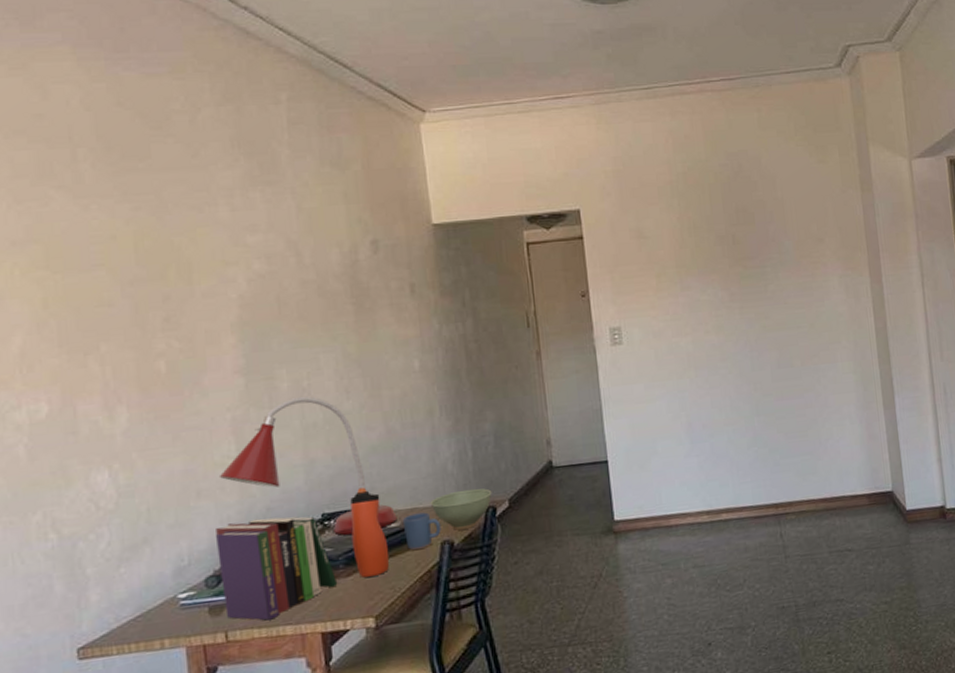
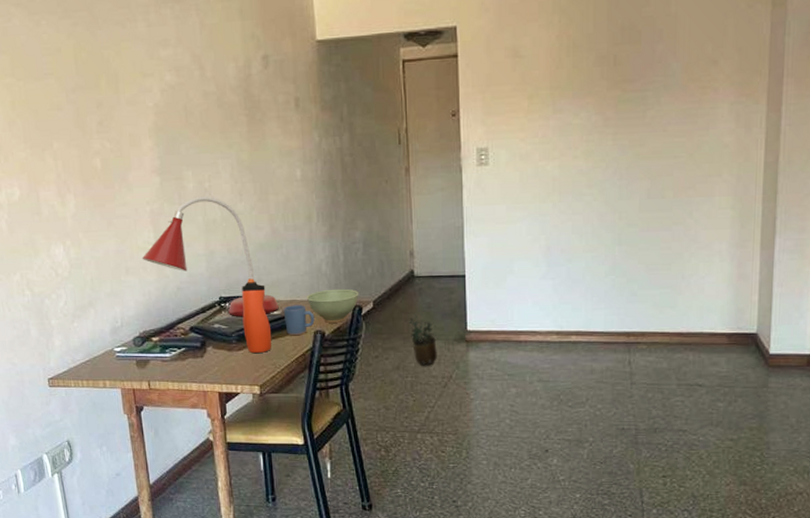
books: present [215,516,338,621] -> none [139,295,231,377]
potted plant: none [545,509,584,567] -> present [404,315,438,366]

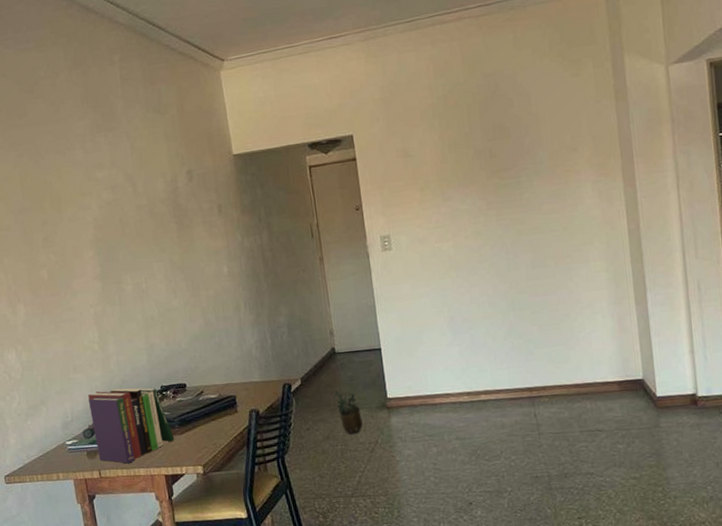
books: none [139,295,231,377] -> present [88,387,175,464]
desk lamp: present [141,197,279,317] -> none [88,296,216,403]
water bottle: present [242,278,272,353] -> none [181,366,212,435]
mug: present [283,305,315,336] -> none [219,387,249,417]
bowl: present [306,288,359,323] -> none [240,369,288,402]

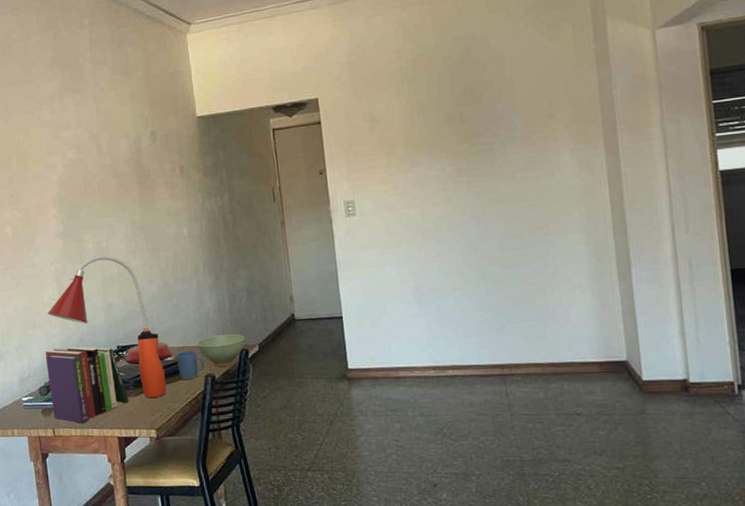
desk lamp: none [88,296,216,403] -> present [47,255,172,365]
water bottle: none [181,366,212,435] -> present [137,328,167,398]
mug: none [219,387,249,417] -> present [175,350,205,380]
bowl: none [240,369,288,402] -> present [196,333,245,367]
potted plant: present [330,387,363,434] -> none [288,355,322,405]

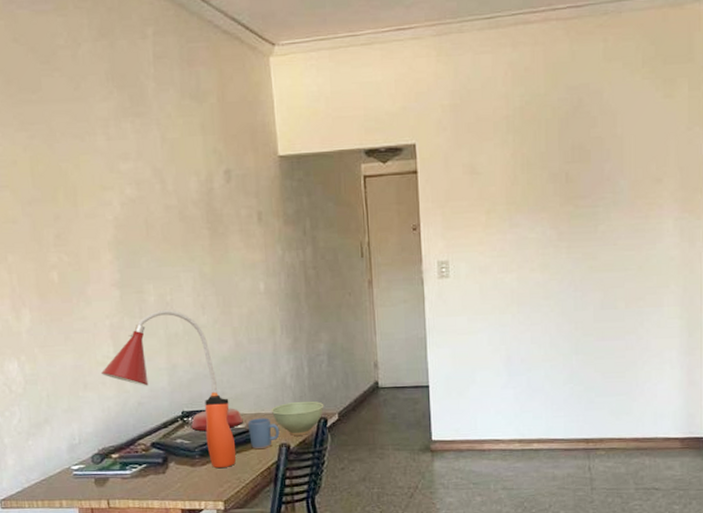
books: present [45,346,129,423] -> none [98,410,195,494]

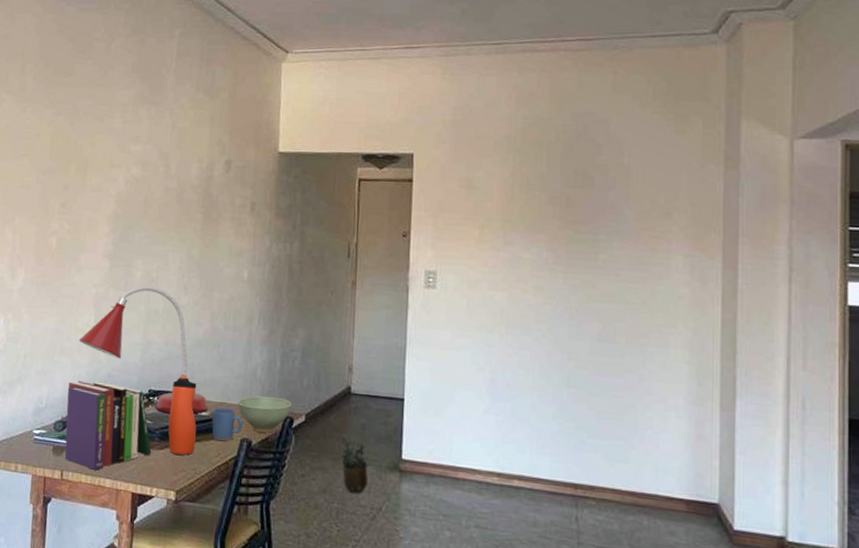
books: none [98,410,195,494] -> present [64,381,152,470]
potted plant: none [369,426,403,477] -> present [336,434,370,493]

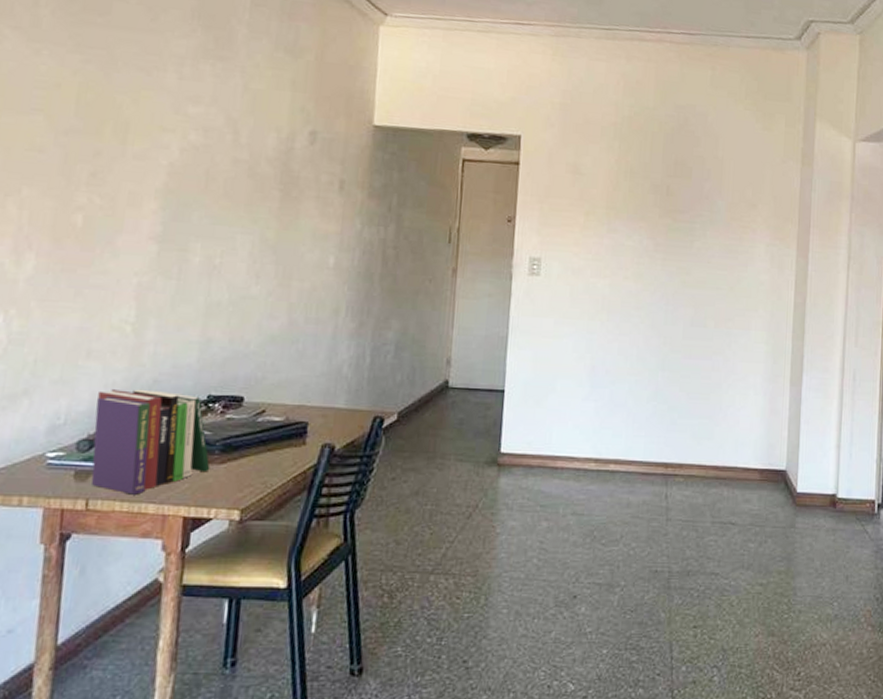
desk lamp: present [78,286,208,414] -> none [112,274,283,422]
water bottle: present [168,374,197,455] -> none [231,375,270,468]
mug: present [211,407,243,442] -> none [287,411,325,449]
bowl: present [237,396,292,433] -> none [318,395,383,436]
potted plant: present [336,434,370,493] -> none [430,431,467,492]

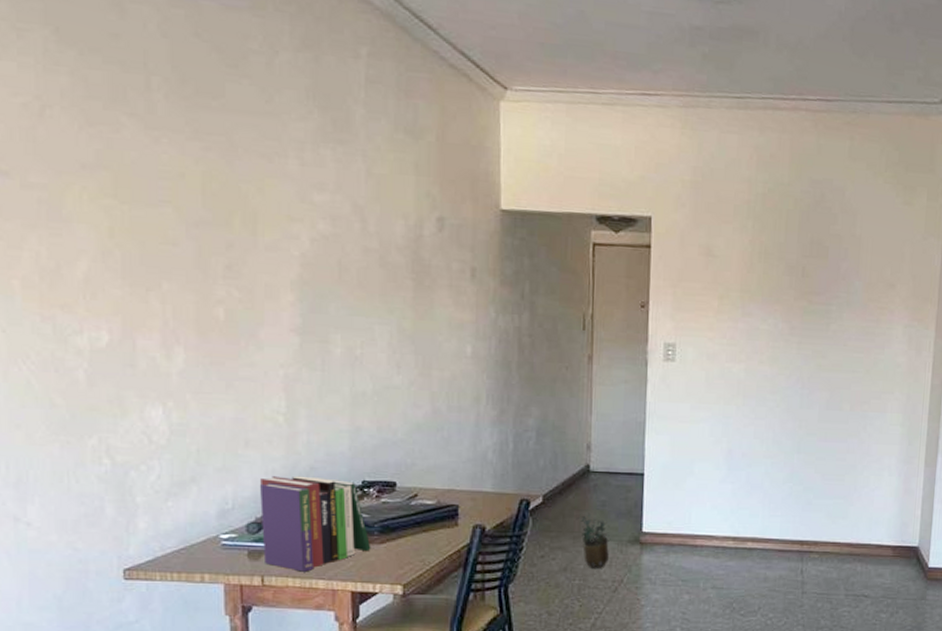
potted plant: none [430,431,467,492] -> present [575,512,611,568]

